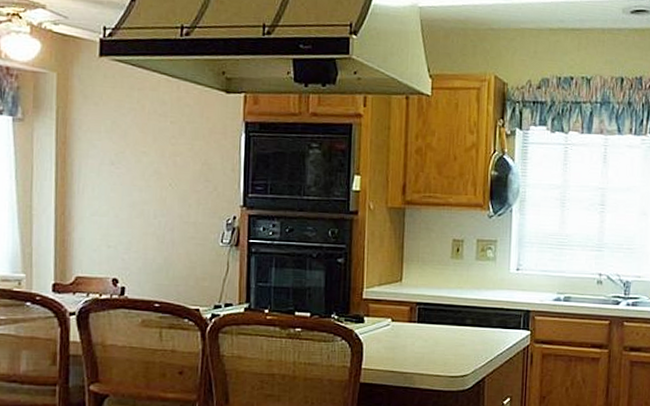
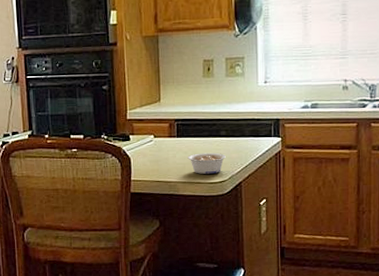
legume: none [427,342,470,366] -> present [187,152,226,174]

